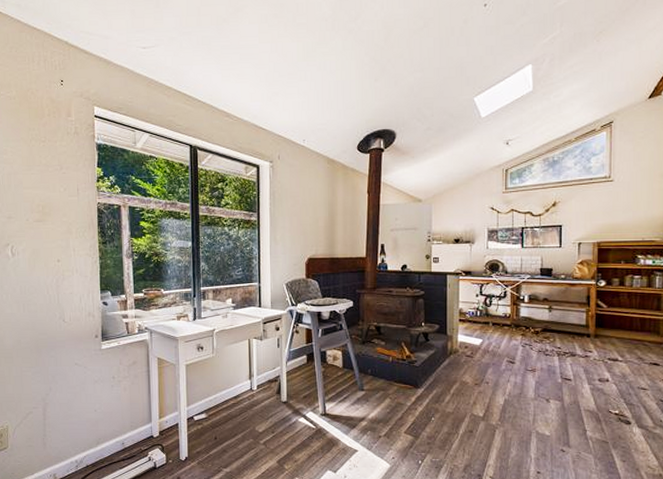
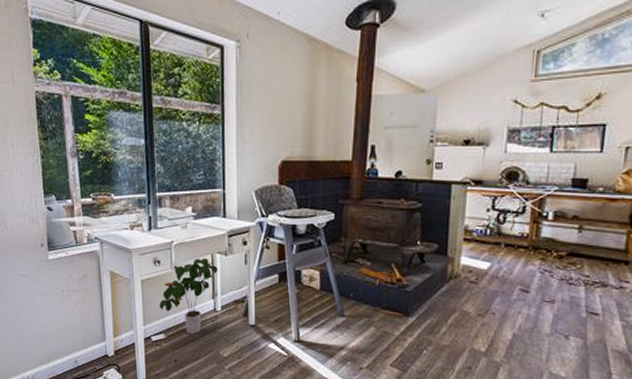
potted plant: none [201,343,255,412] -> present [159,258,218,334]

